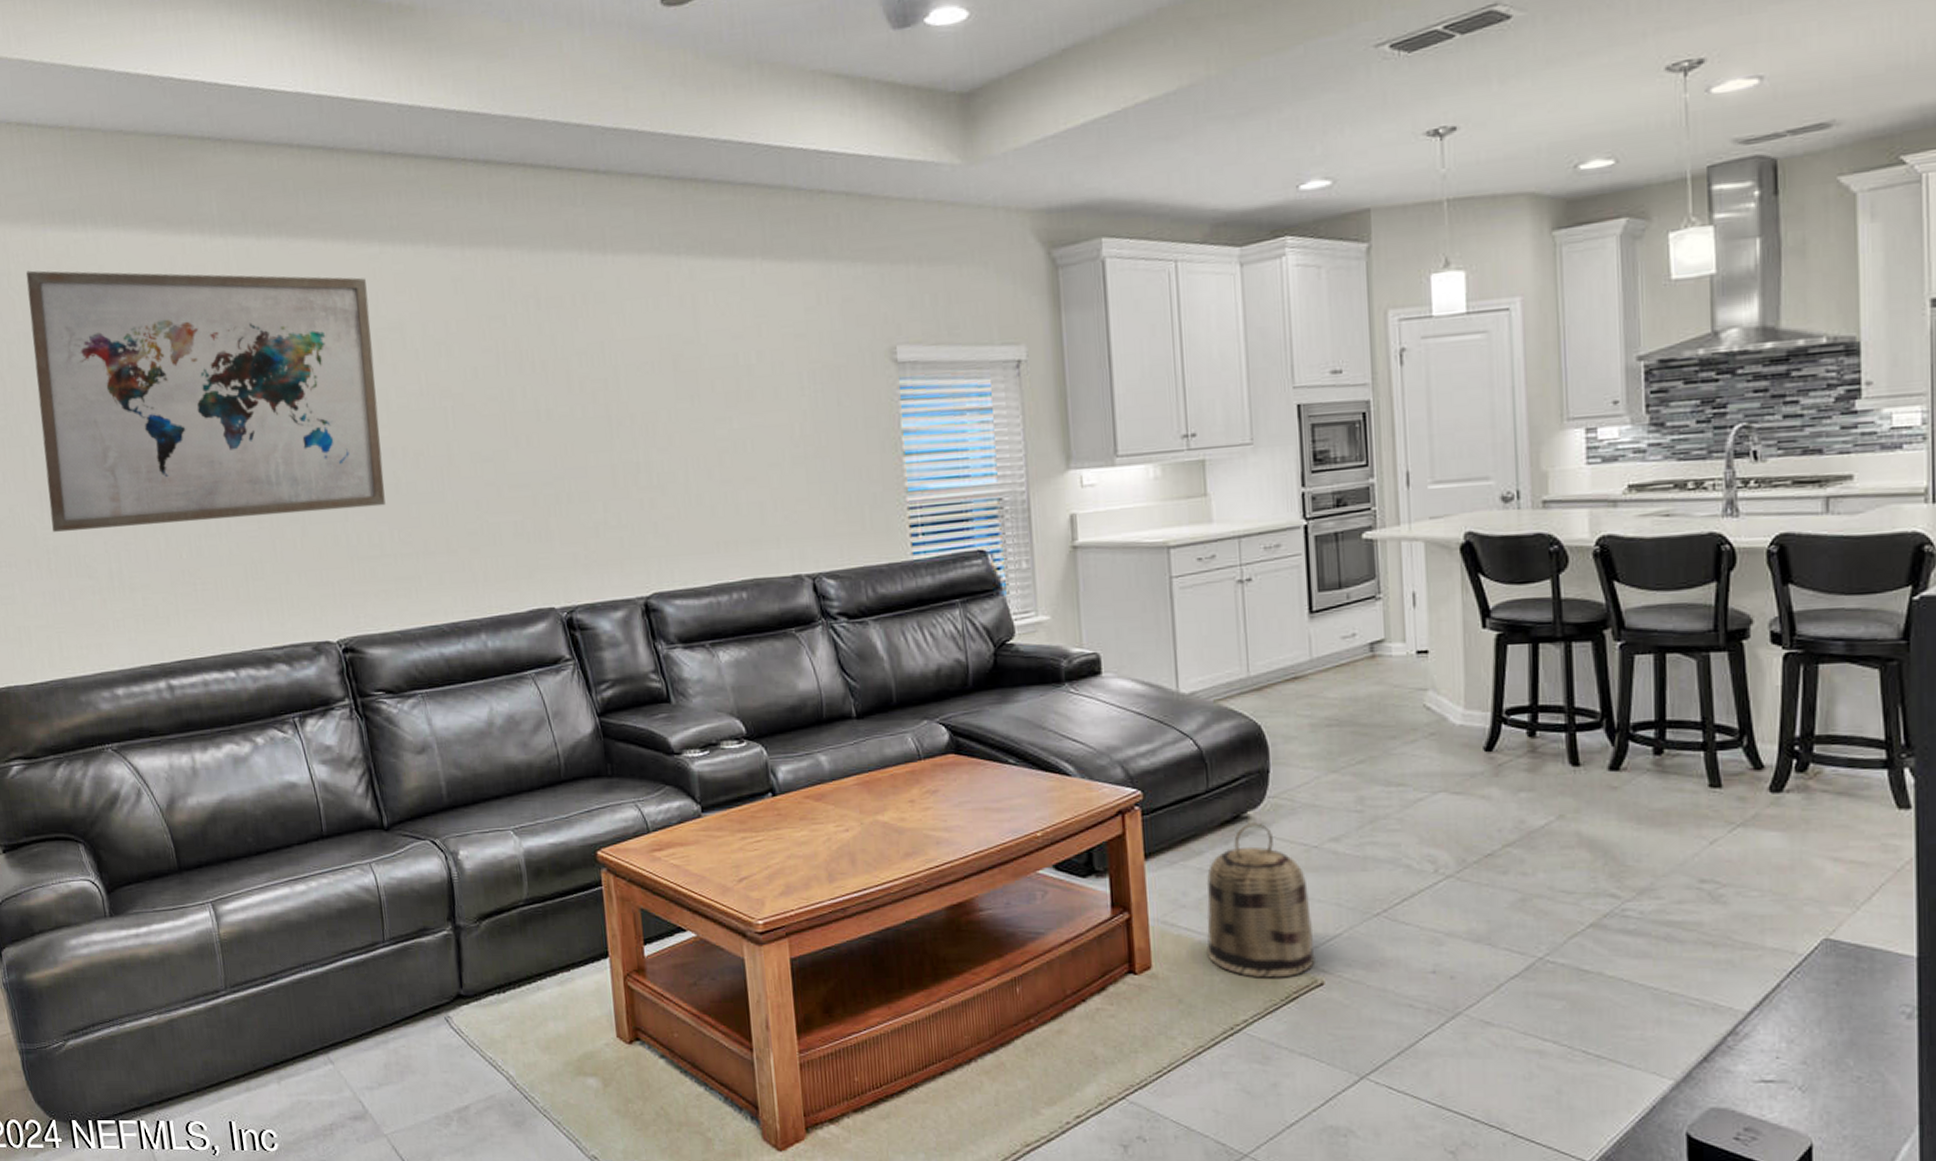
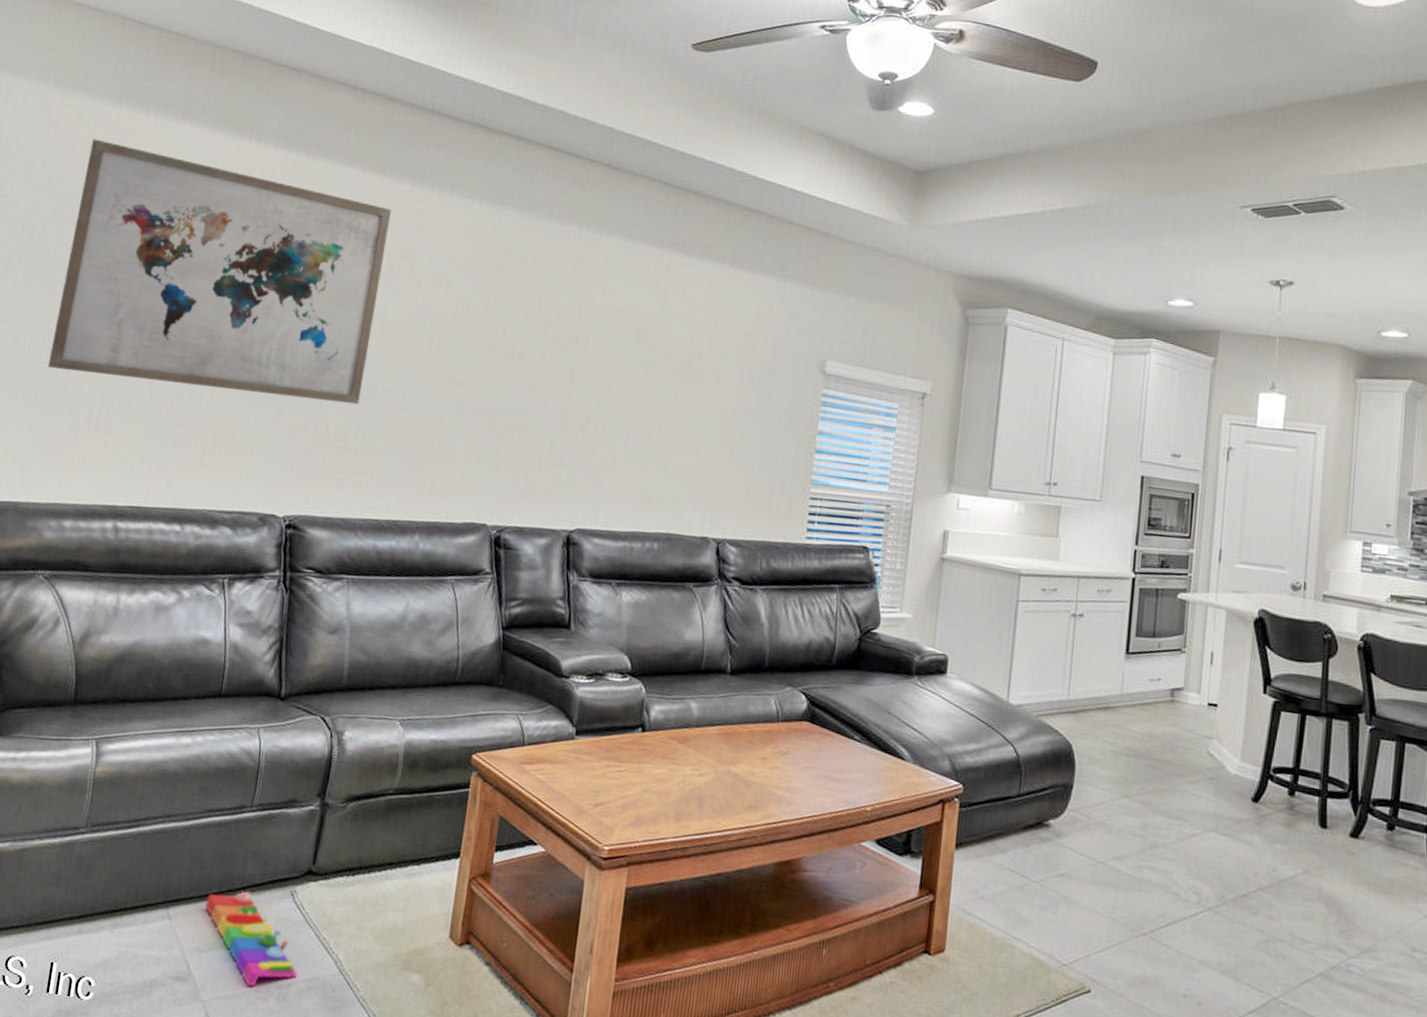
knob puzzle: none [363,1025,472,1115] -> present [205,891,297,987]
basket: present [1206,822,1315,978] -> none [995,831,1090,981]

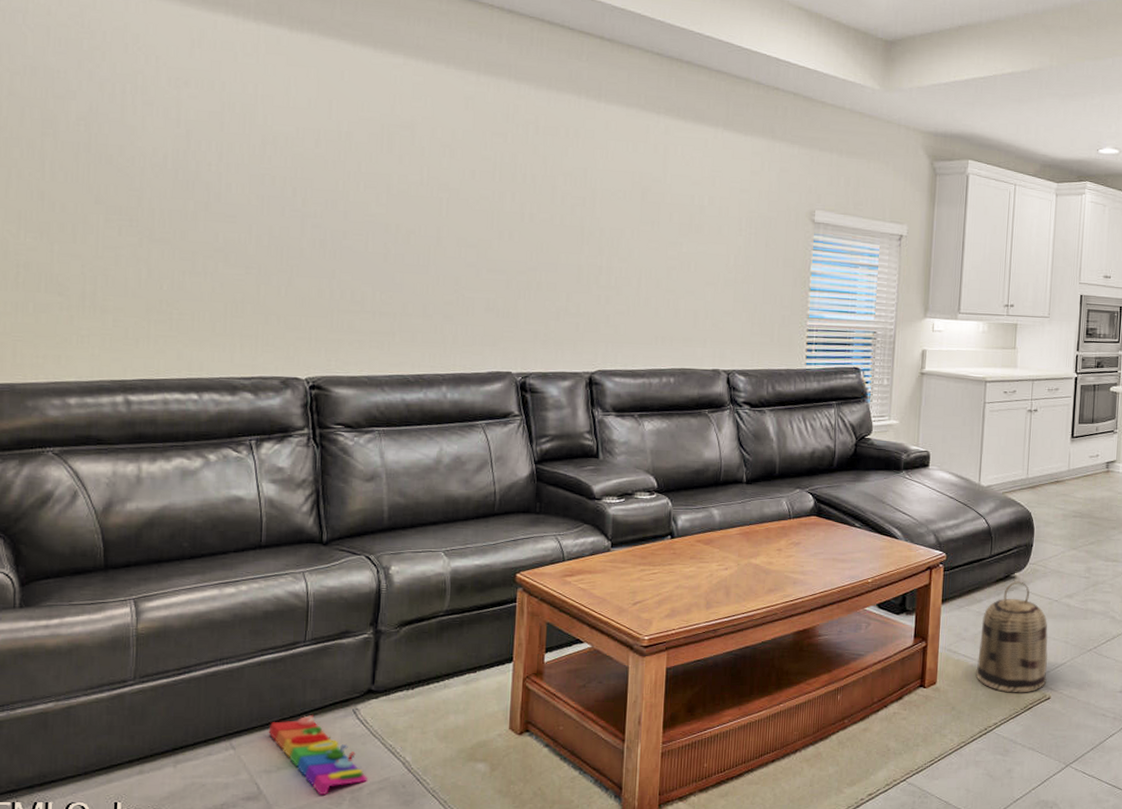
wall art: present [48,138,391,405] -> none [27,13,386,270]
basket: none [995,831,1090,981] -> present [976,581,1048,693]

